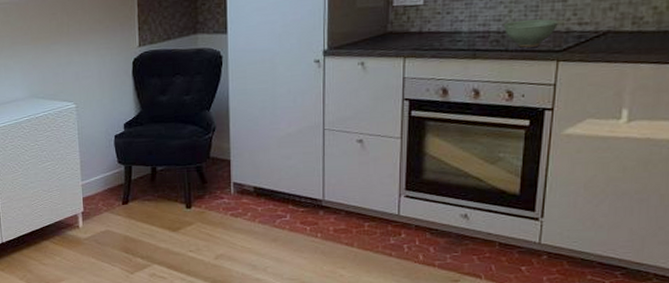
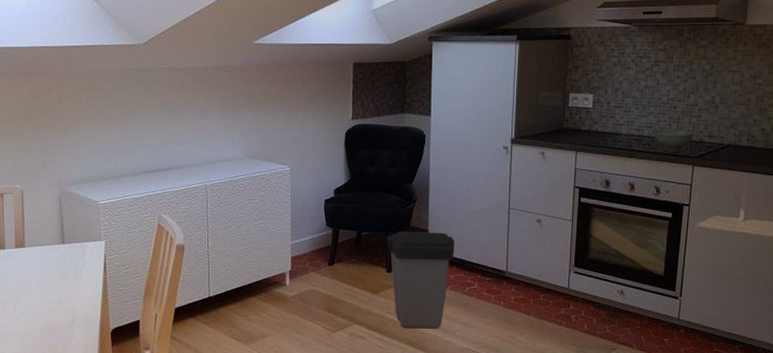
trash can: none [185,161,261,267] -> present [388,231,455,329]

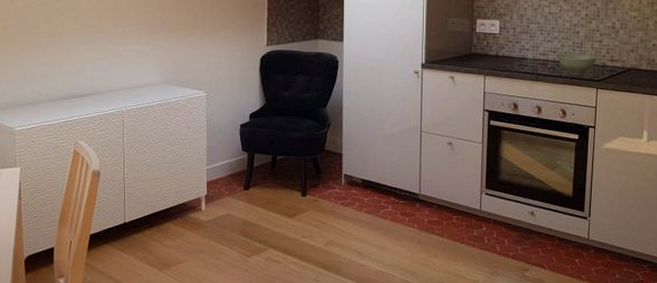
trash can: present [388,231,455,329] -> none [302,155,368,252]

